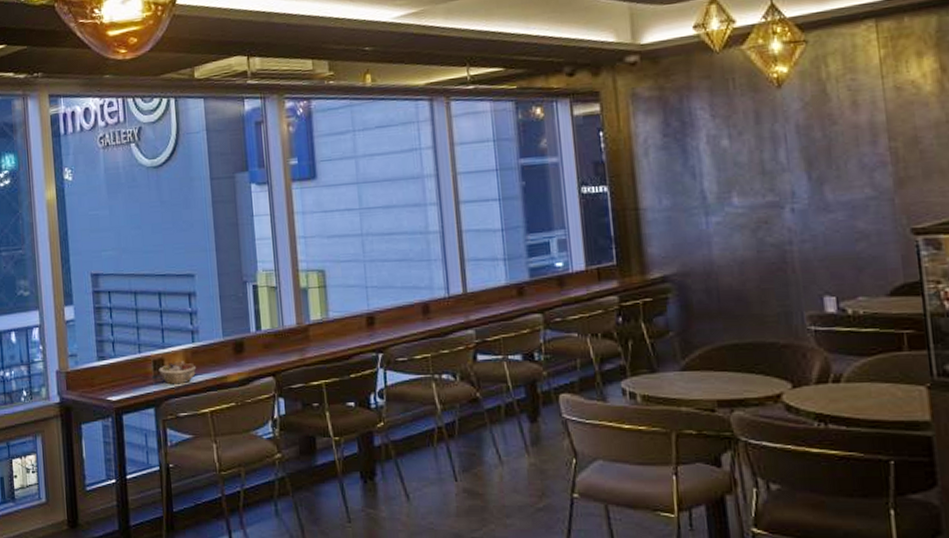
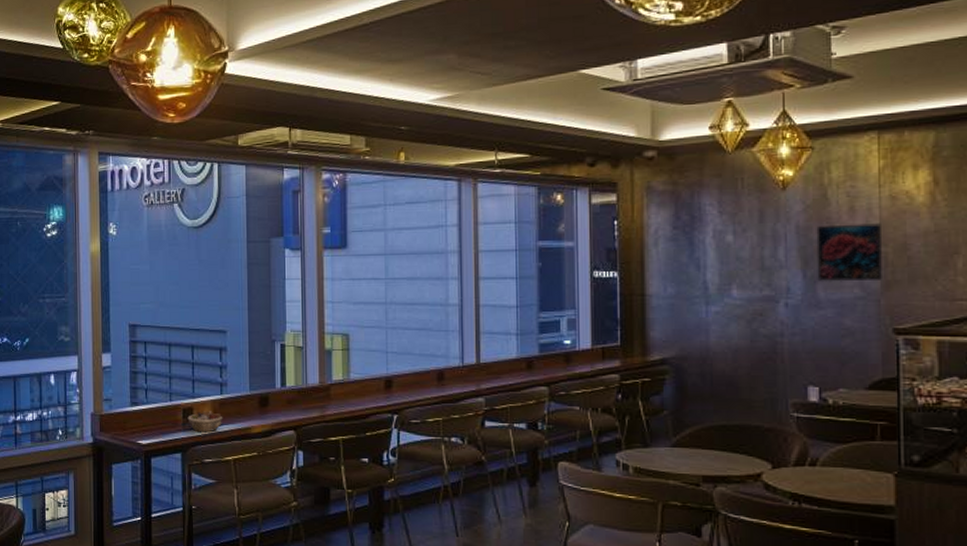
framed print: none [817,116,894,183] -> present [816,223,882,282]

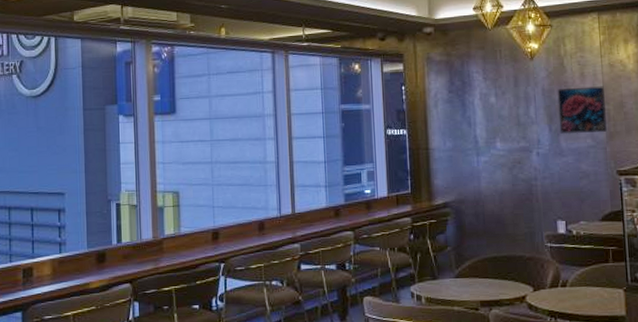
succulent planter: present [187,411,223,433] -> none [27,269,62,291]

